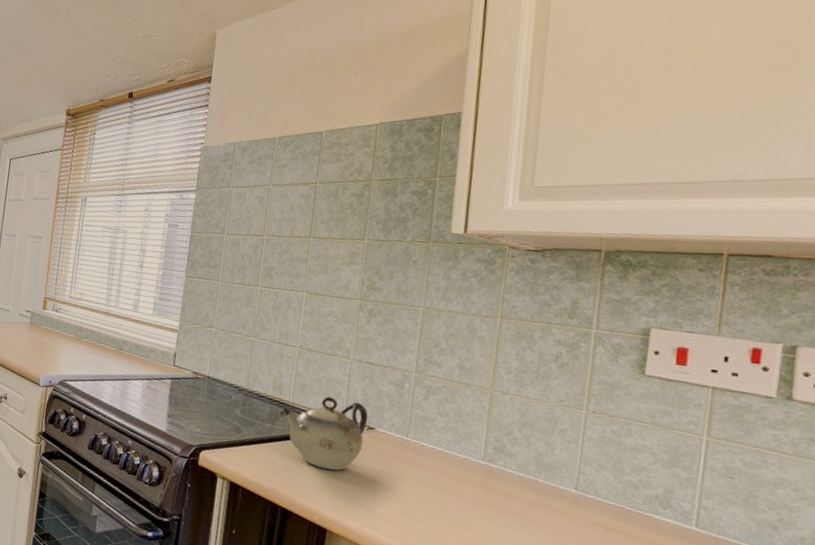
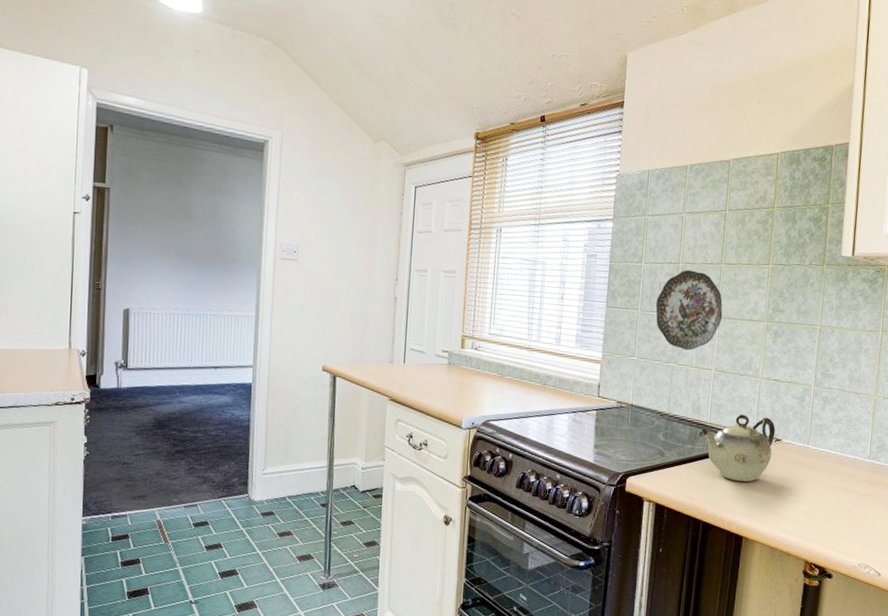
decorative plate: none [237,242,310,325] -> present [656,270,723,351]

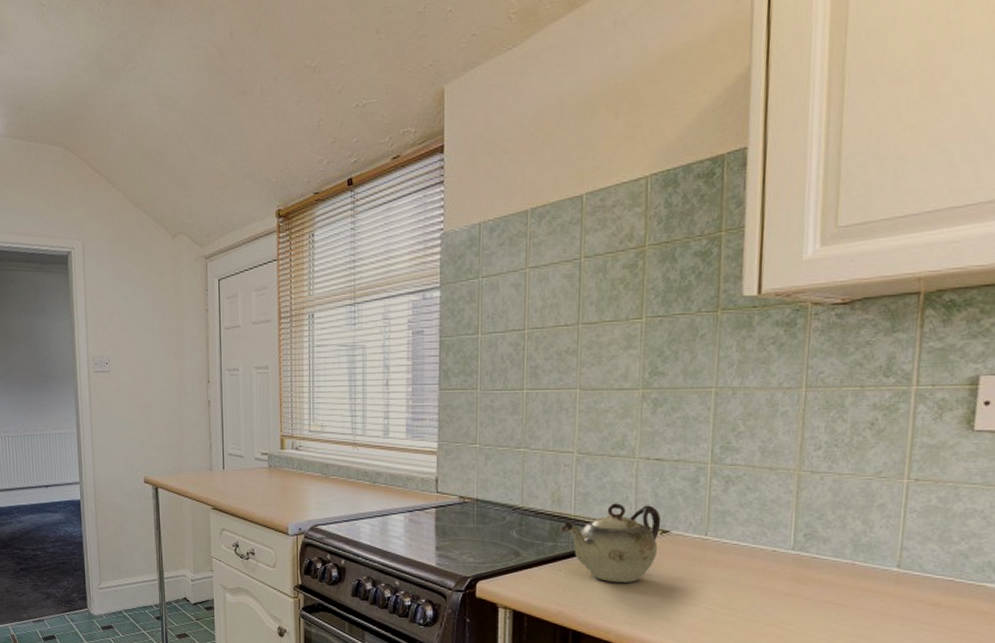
decorative plate: present [656,270,723,351] -> none [499,336,584,432]

